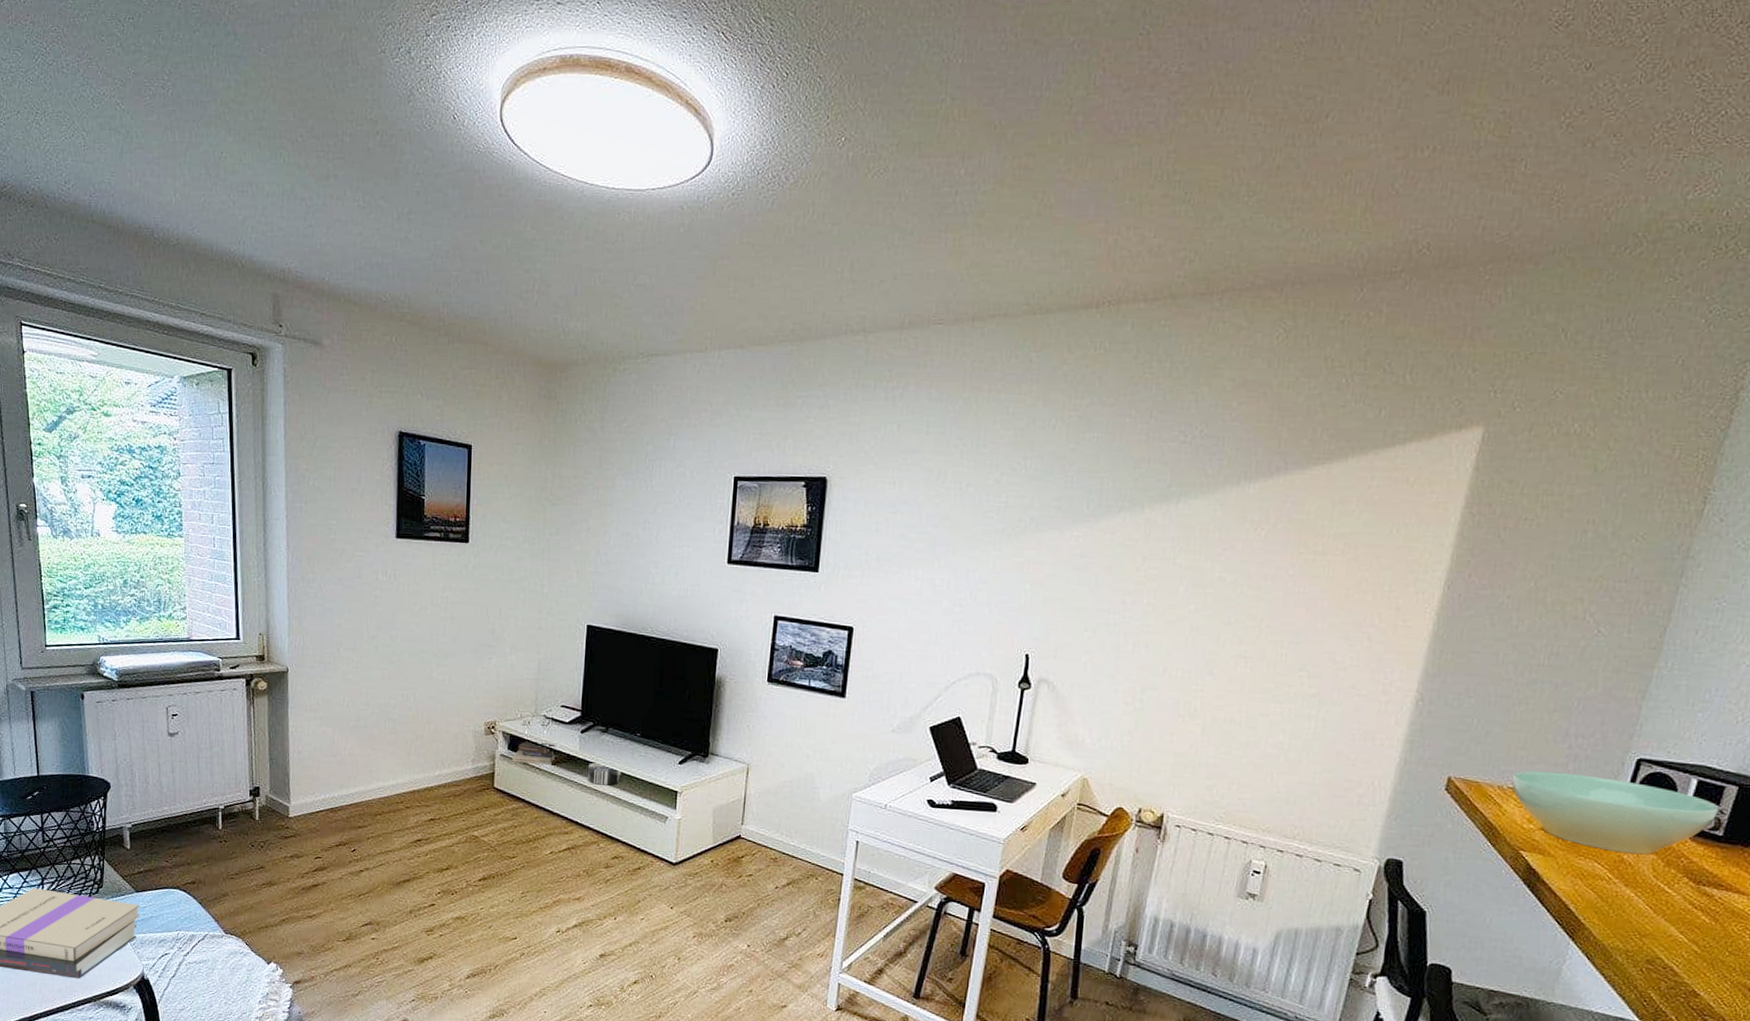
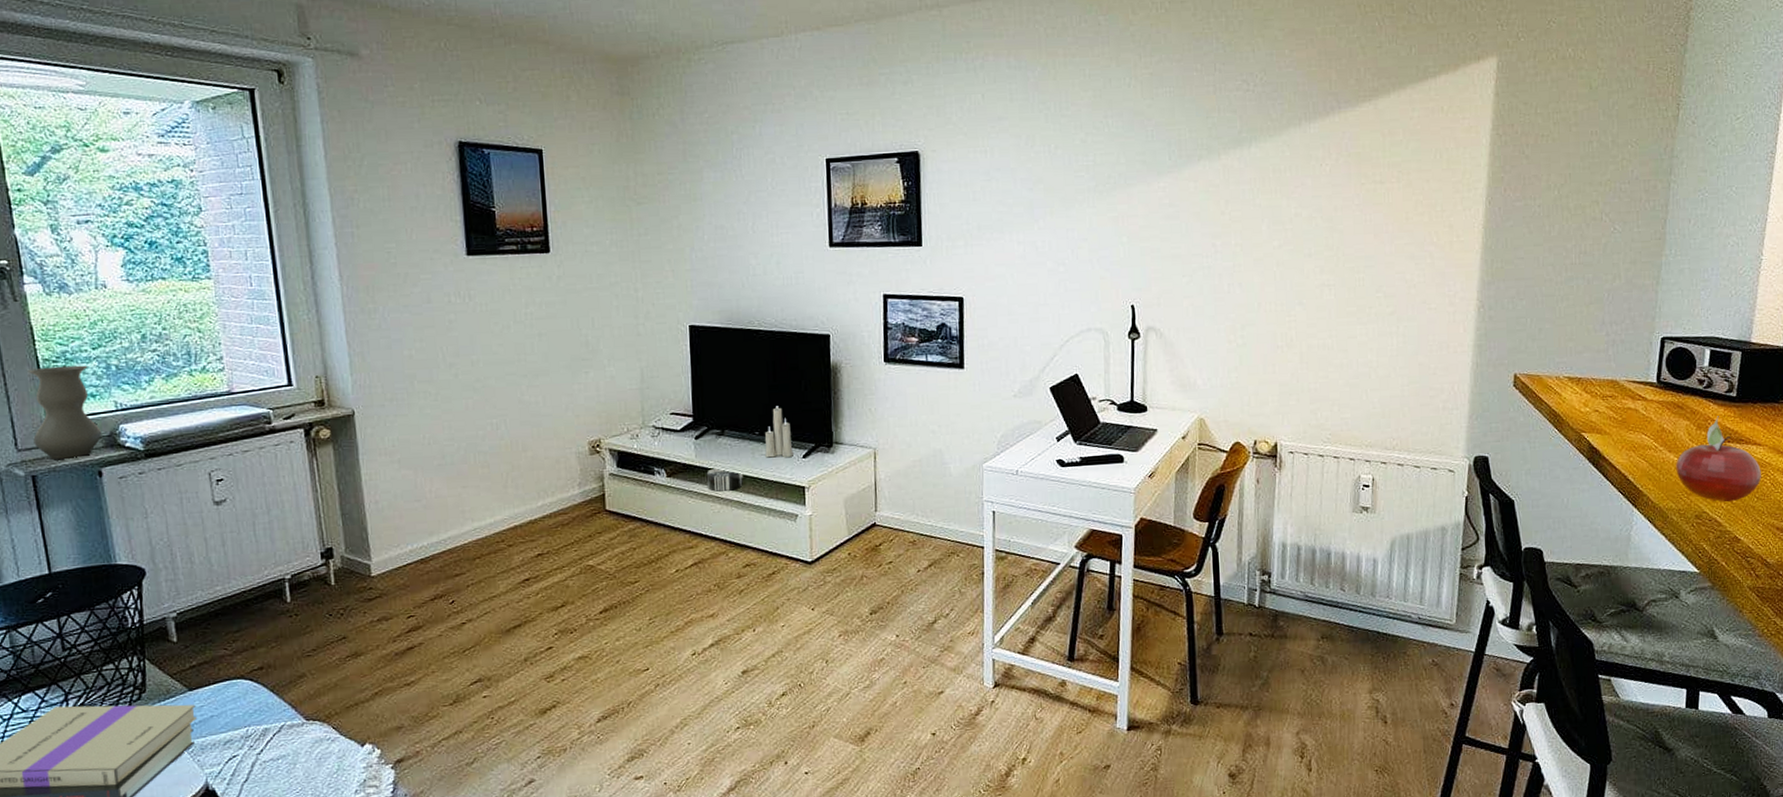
vase: none [34,599,86,681] -> present [29,365,101,460]
books: present [513,741,556,765] -> none [623,454,670,480]
candle: none [644,711,671,762] -> present [764,406,793,458]
bowl: present [1511,770,1720,855] -> none [1565,357,1730,423]
fruit: none [1630,854,1740,952] -> present [1676,416,1761,503]

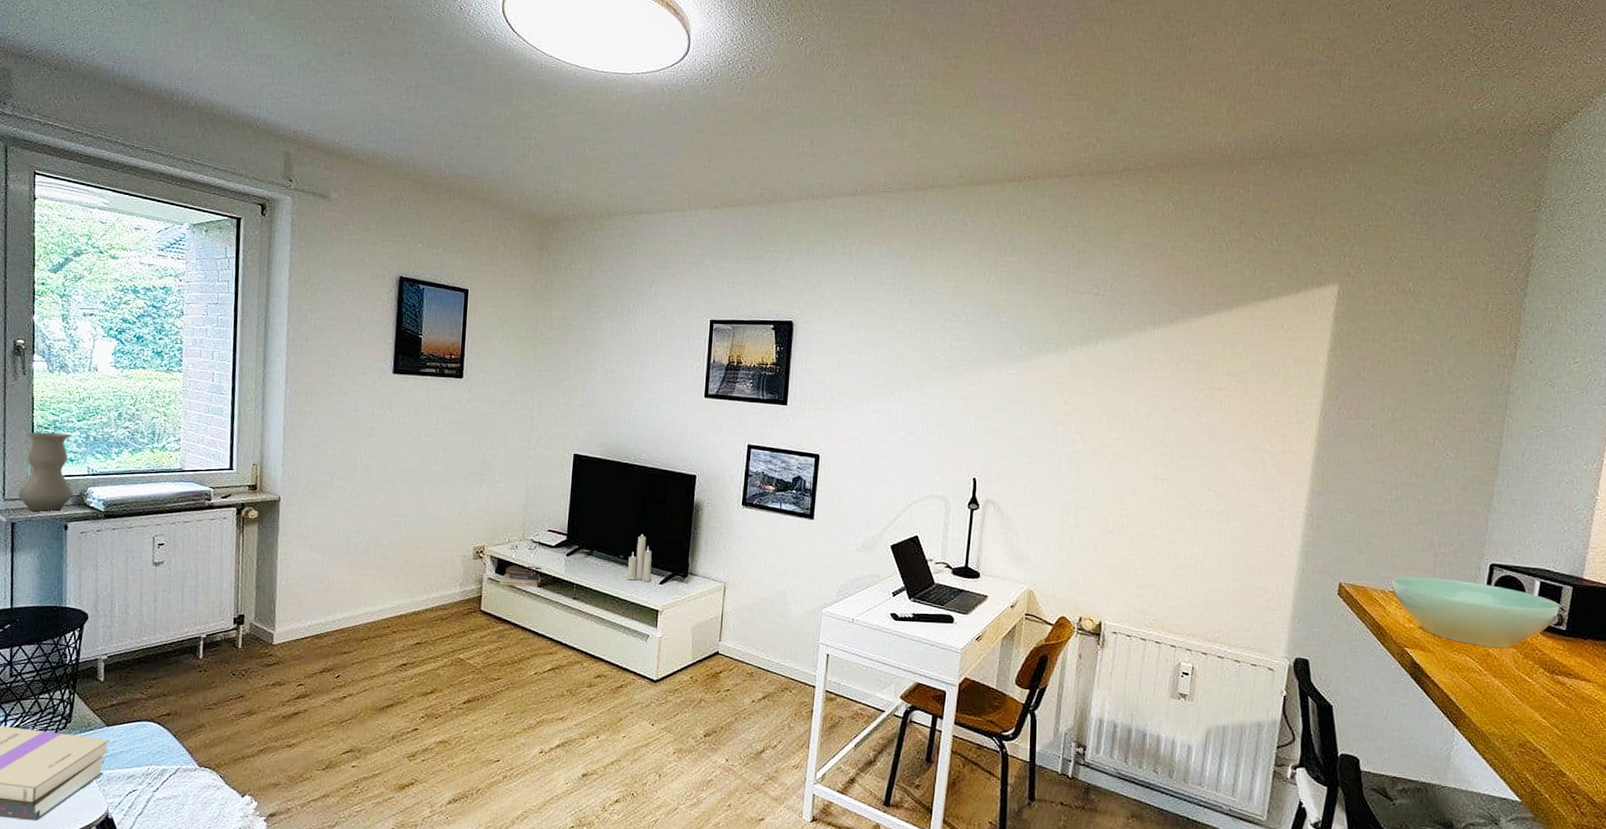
books: none [623,454,670,480] -> present [500,564,542,587]
decorative box: present [706,468,744,492] -> none [571,584,605,606]
bowl: none [1565,357,1730,423] -> present [1391,576,1560,649]
fruit: present [1676,416,1761,503] -> none [1500,647,1590,735]

